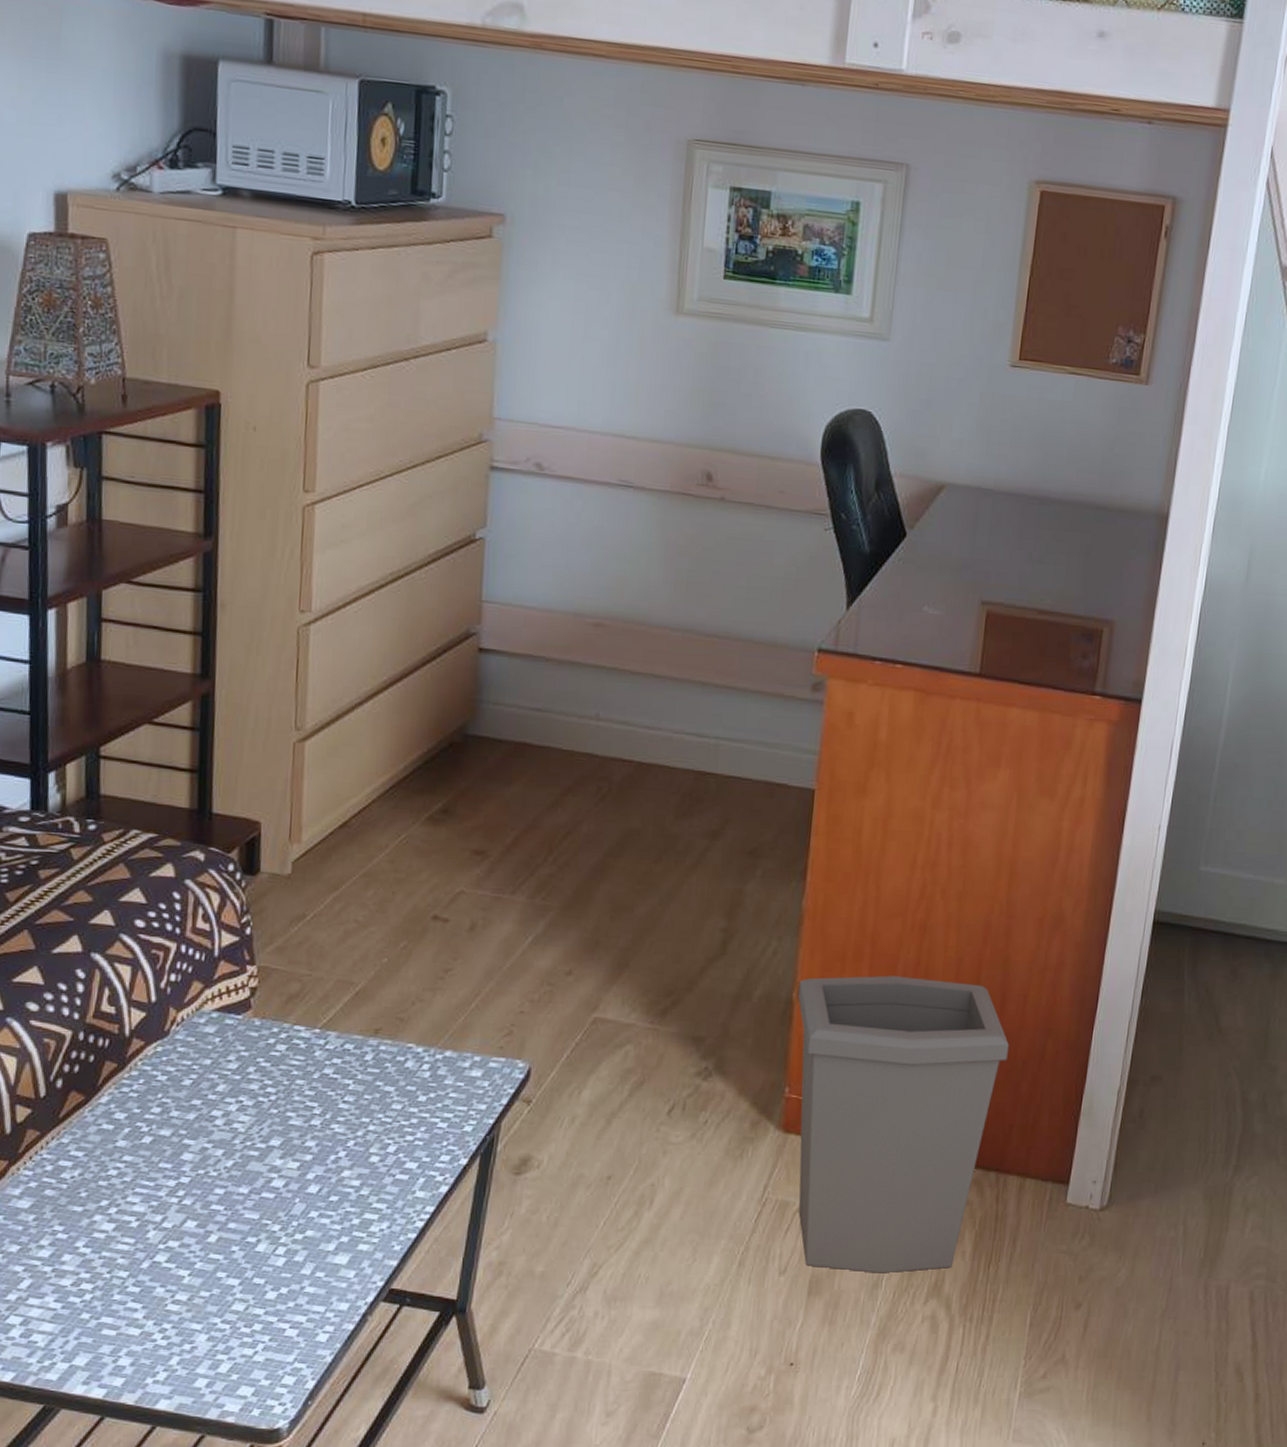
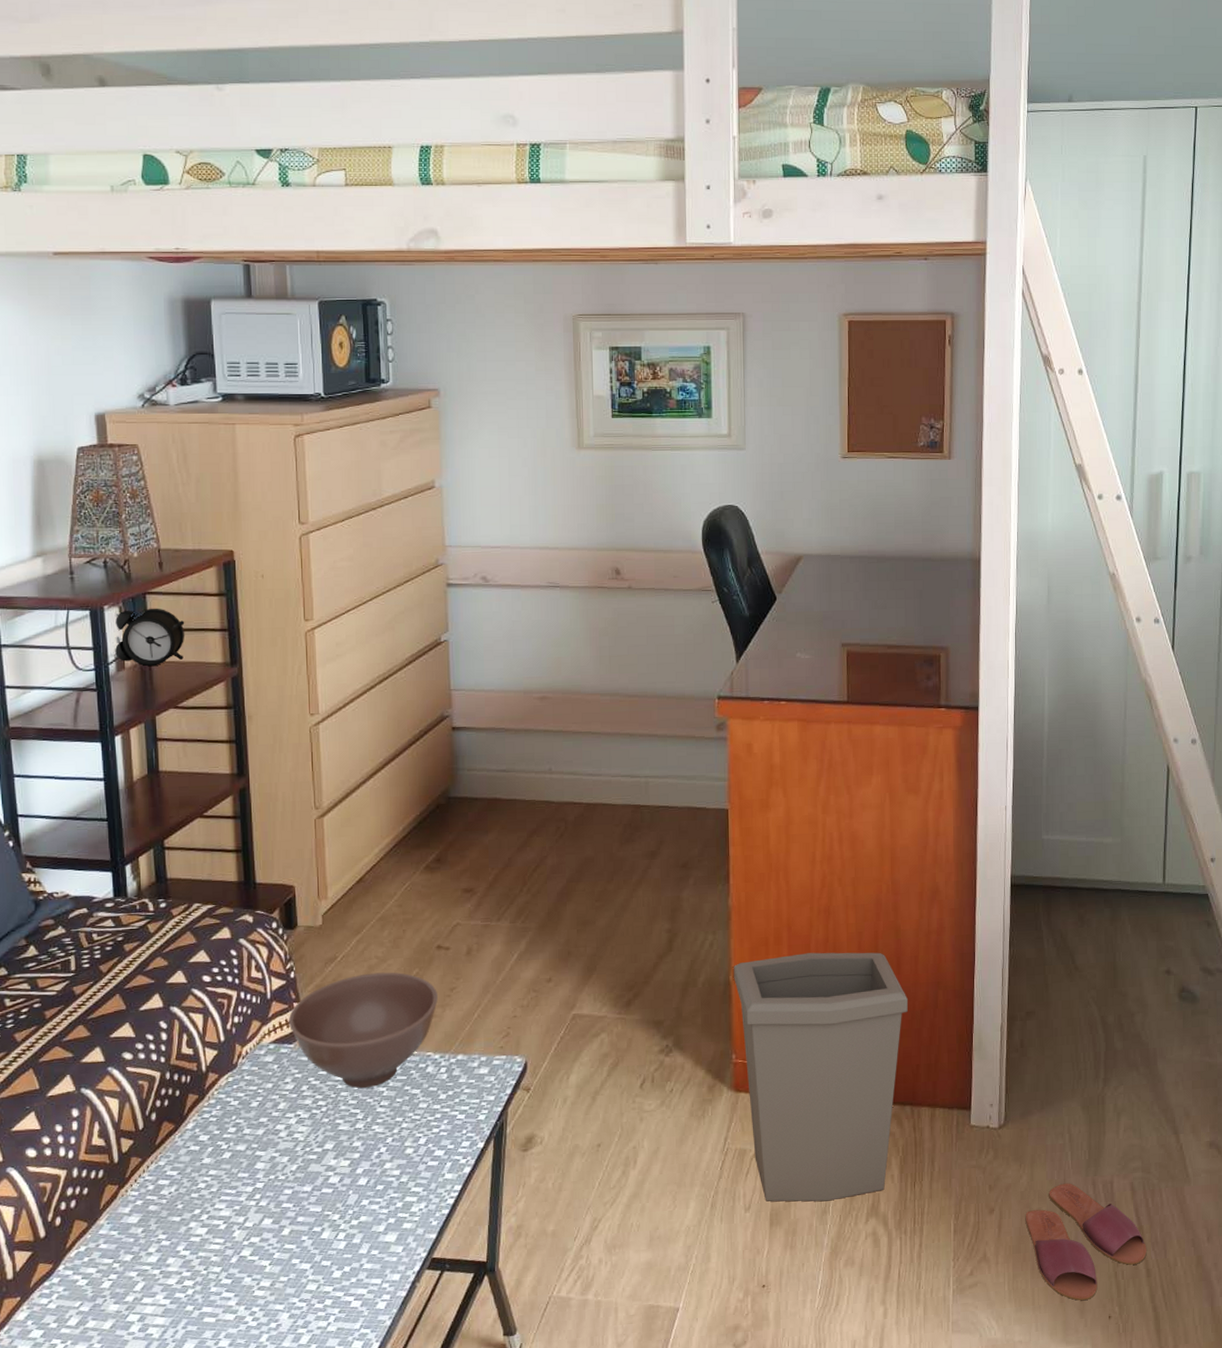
alarm clock: none [55,450,150,526] -> present [114,608,185,666]
bowl: none [237,939,428,1079] -> present [288,972,438,1089]
slippers: none [1117,1283,1259,1421] -> present [1025,1183,1147,1301]

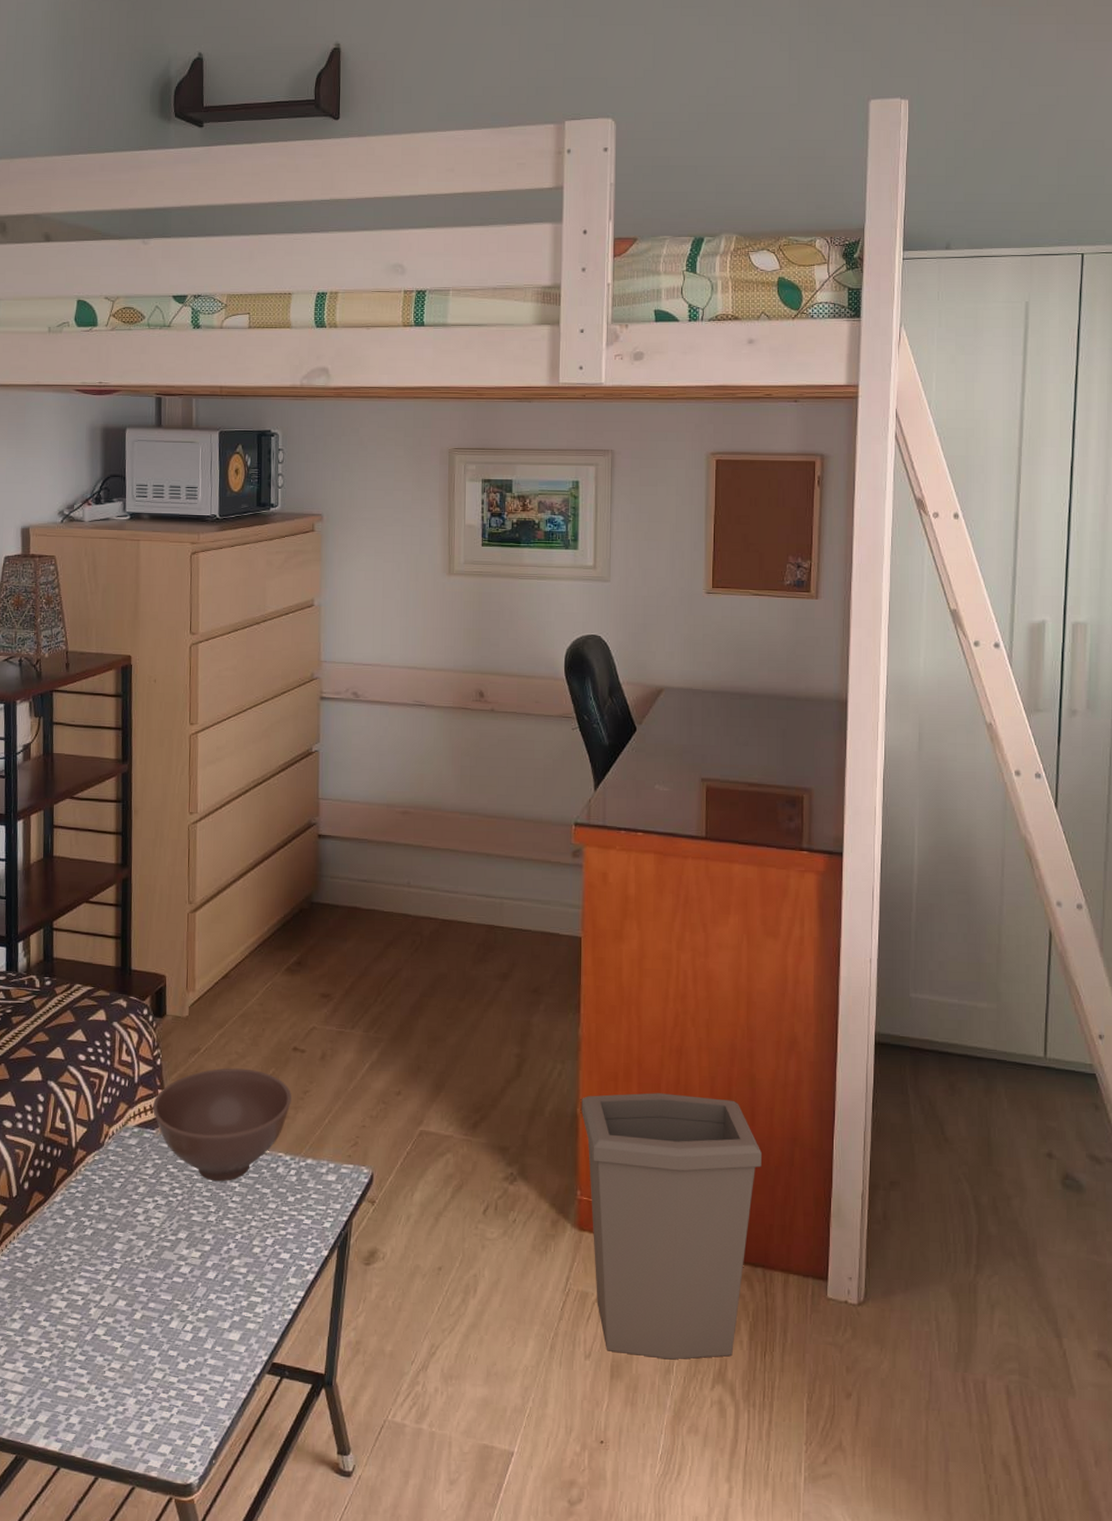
alarm clock: present [114,608,185,666] -> none [22,704,85,758]
slippers: present [1025,1183,1147,1301] -> none [886,1376,1024,1511]

